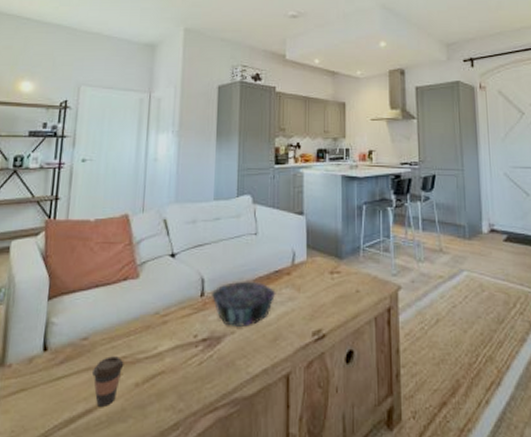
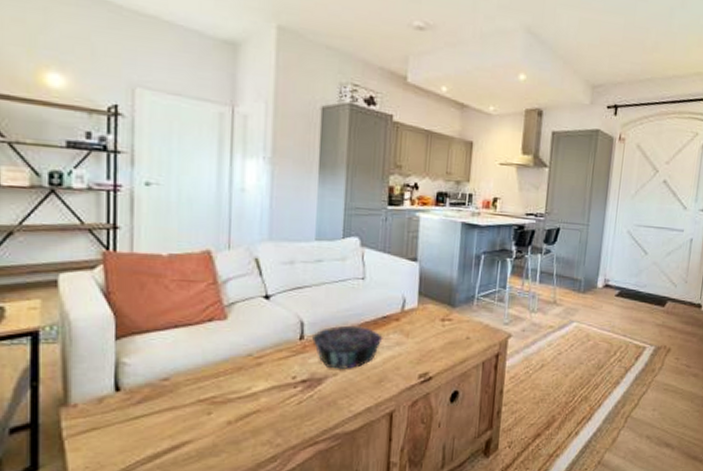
coffee cup: present [91,356,124,407] -> none [176,396,214,443]

